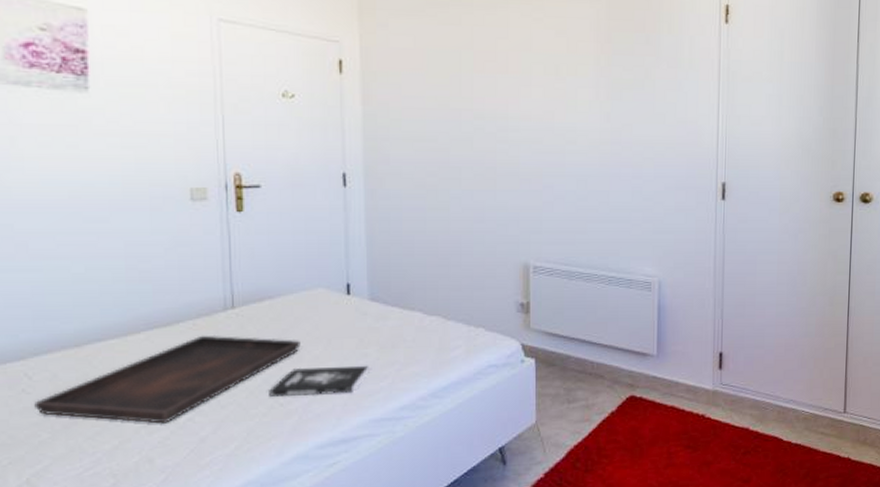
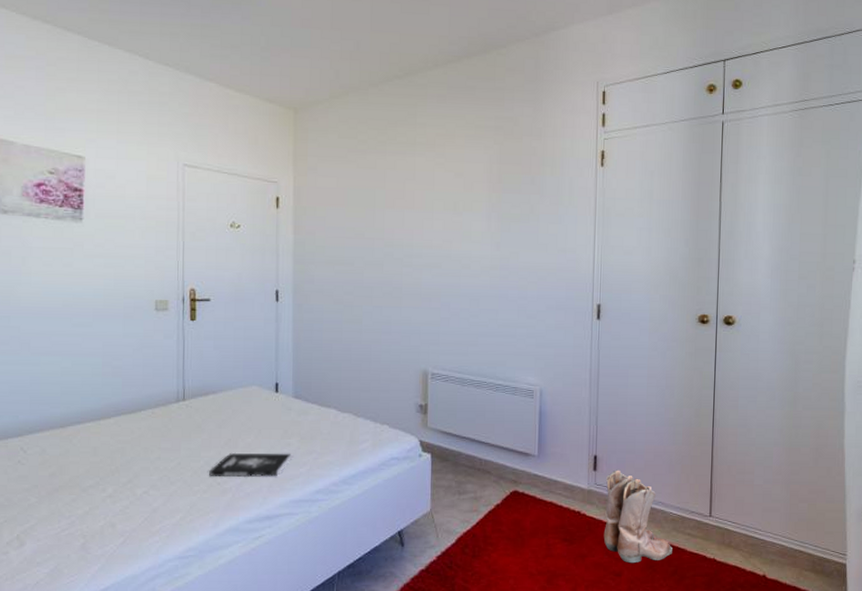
serving tray: present [34,335,301,424] -> none [27,422,236,495]
boots: none [730,367,805,468] -> present [603,470,673,564]

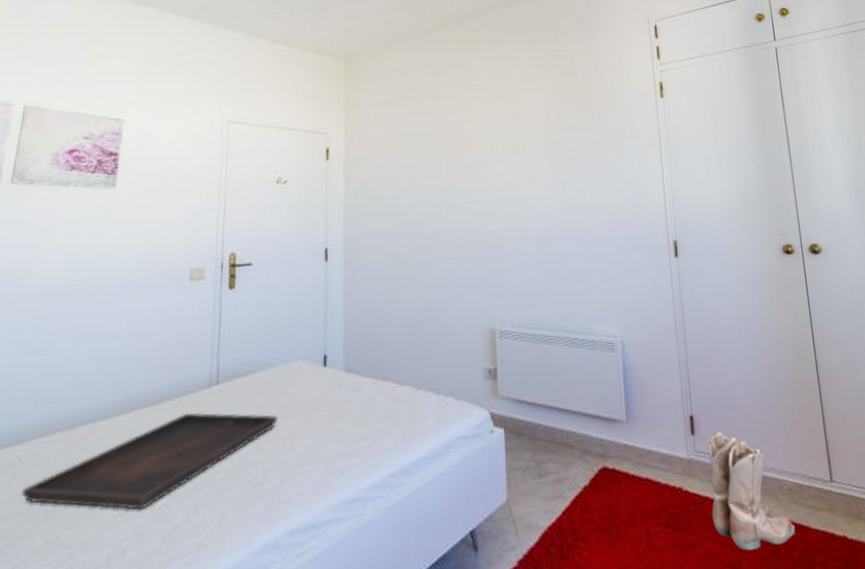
serving tray: none [27,422,236,495] -> present [22,412,277,510]
book: present [209,452,293,478] -> none [244,440,343,477]

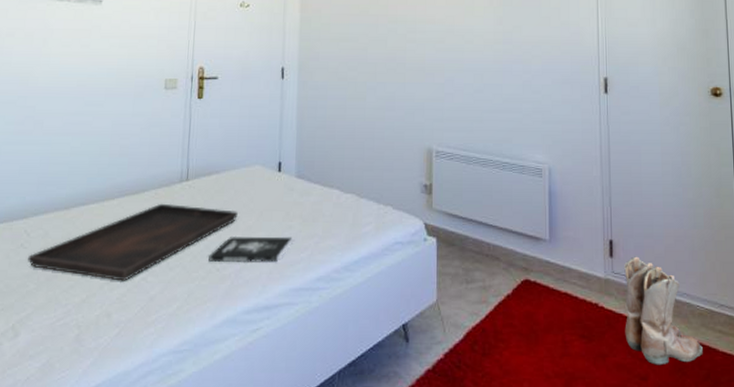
book: none [244,440,343,477] -> present [208,236,294,264]

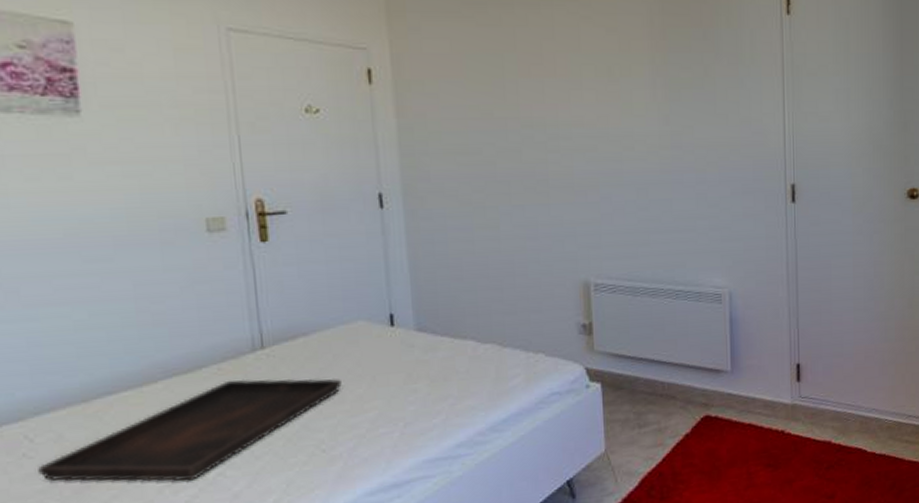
book: present [208,236,294,264] -> none [308,401,422,443]
boots: present [624,256,703,365] -> none [812,377,890,483]

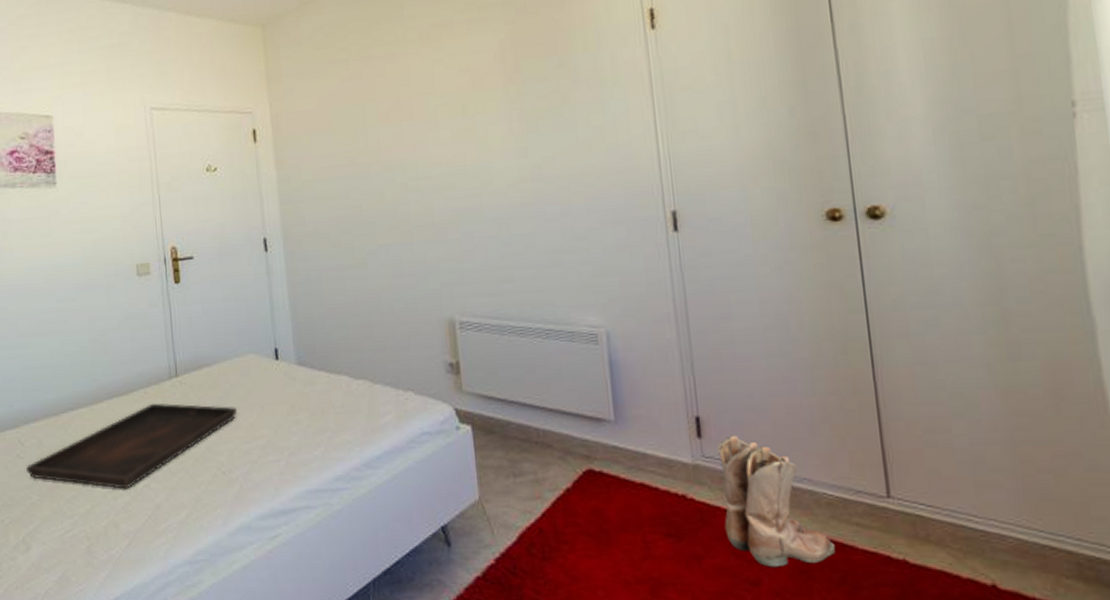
boots: none [812,377,890,483] -> present [718,435,835,568]

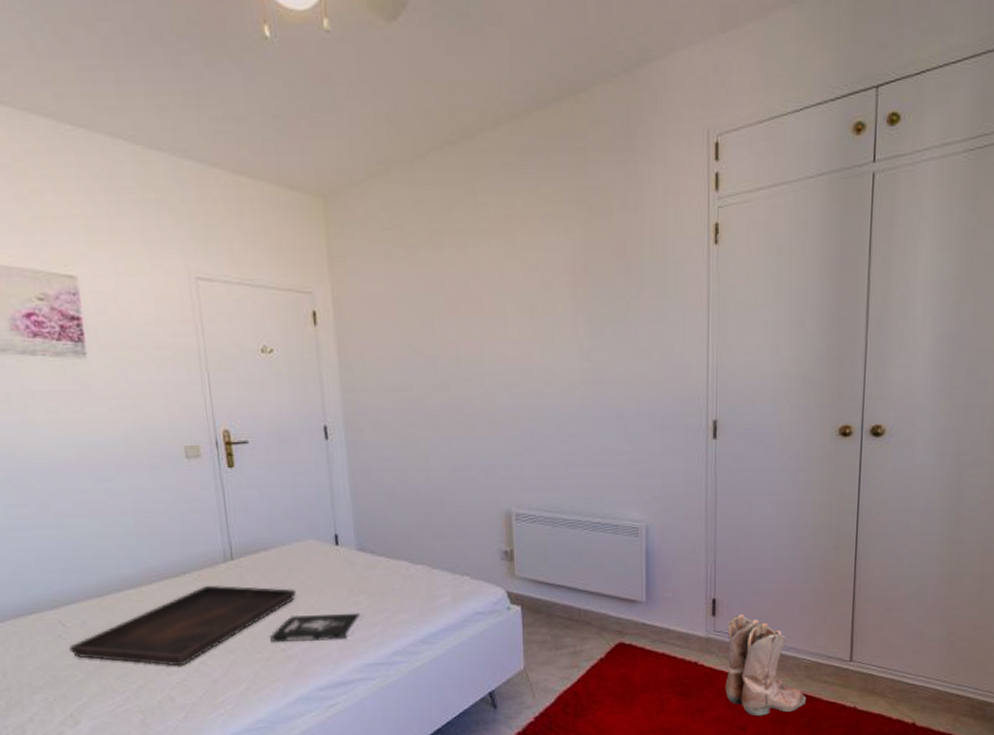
book: none [212,432,303,465] -> present [270,612,362,642]

